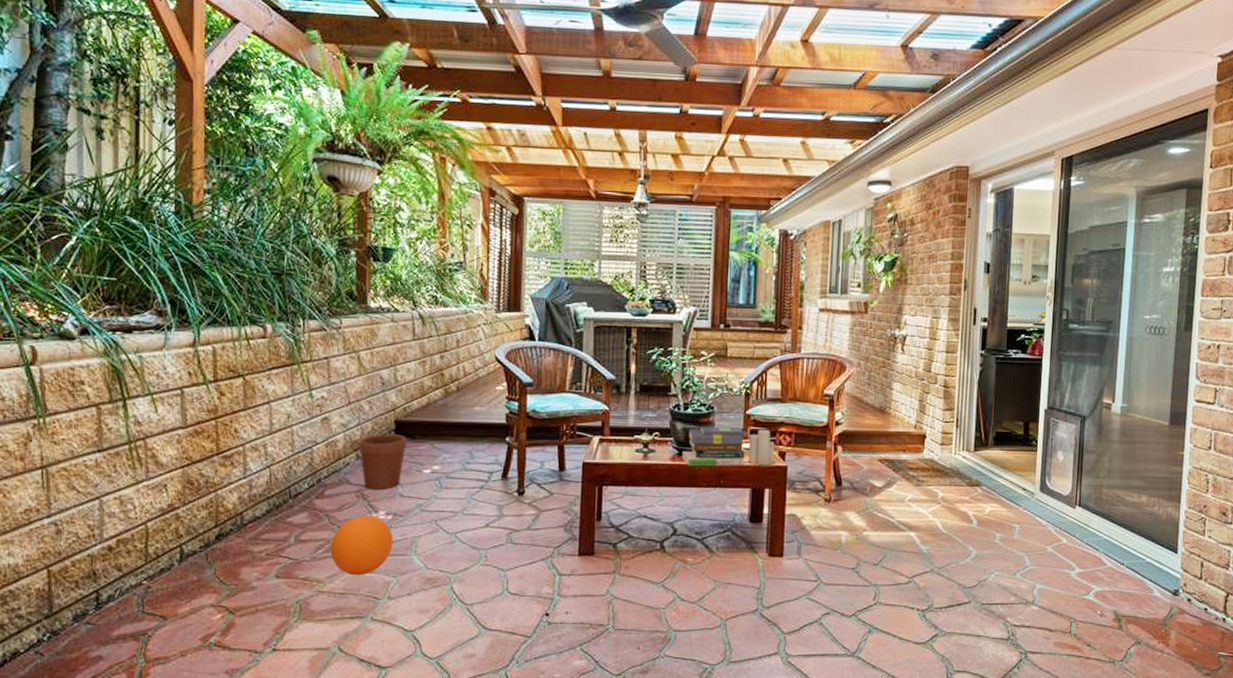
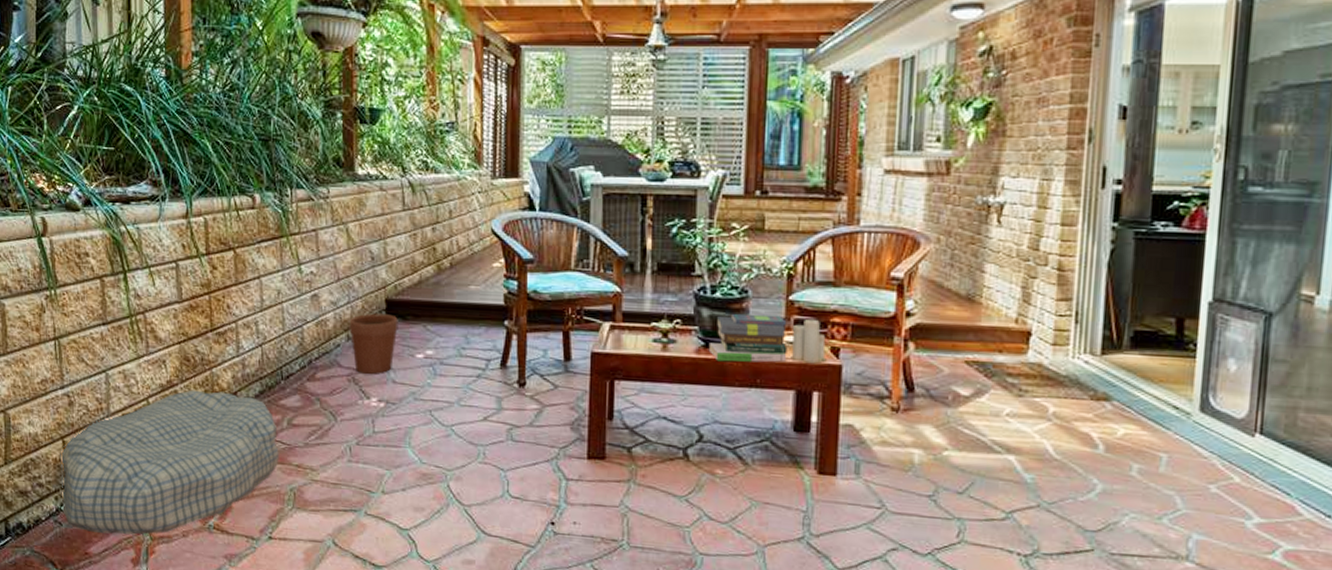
dog bed: none [44,512,286,661] -> present [60,390,279,535]
ball: present [330,515,393,576] -> none [322,401,386,466]

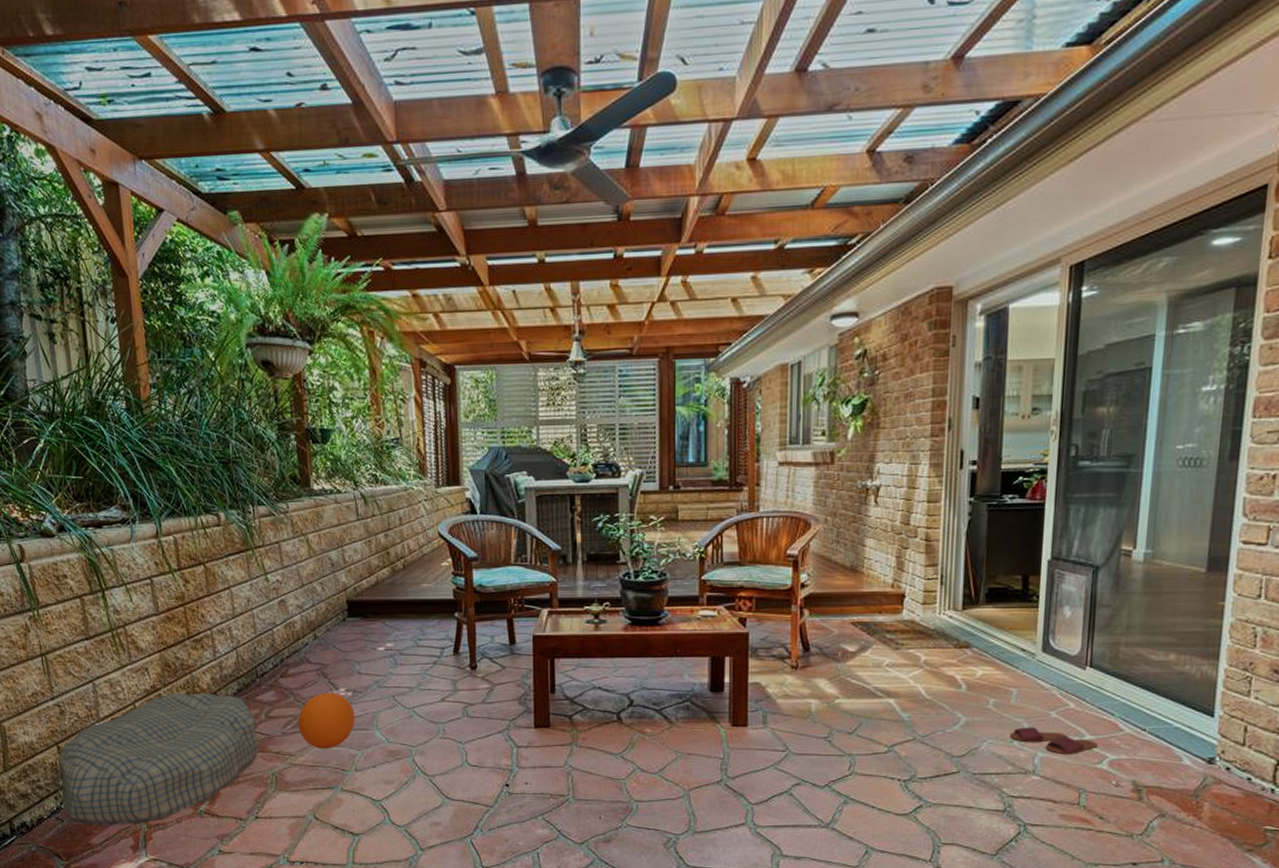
ball: none [322,401,386,466] -> present [297,693,355,749]
flowerpot: present [349,313,398,374] -> none [315,613,360,667]
books: present [708,313,788,363] -> none [634,593,702,636]
candle: present [790,317,827,365] -> none [705,593,736,633]
slippers: none [1157,501,1269,540] -> present [1009,727,1098,754]

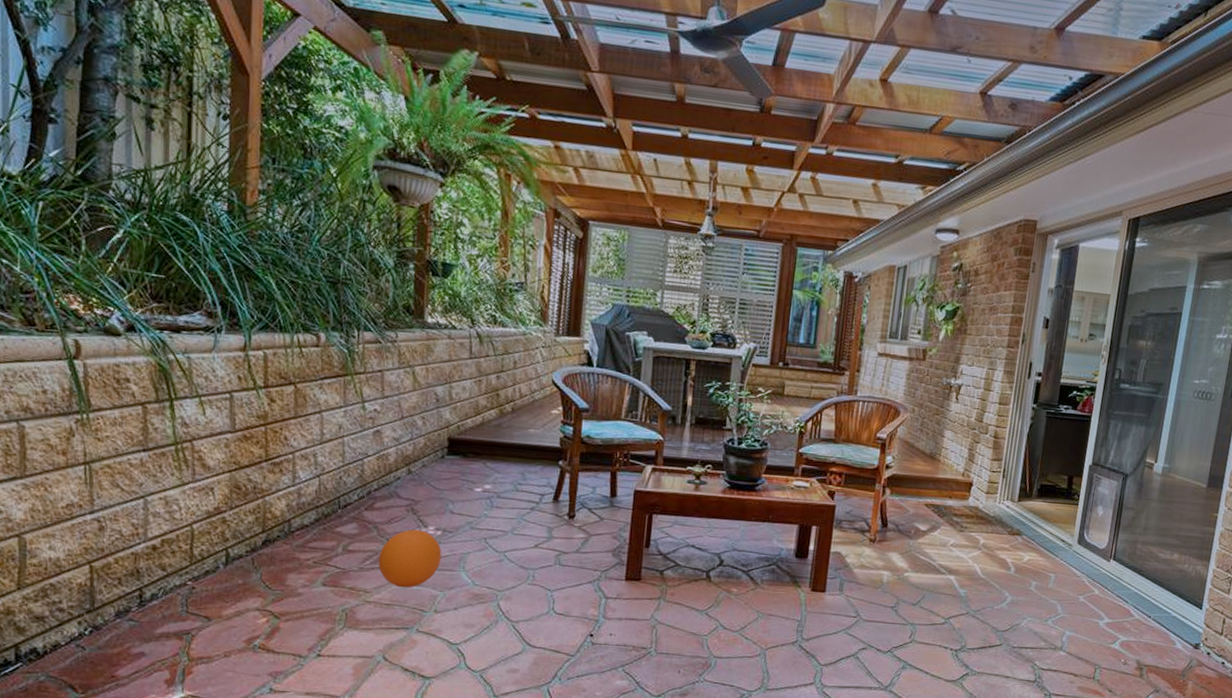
dog bed: present [56,692,260,826] -> none [86,517,333,657]
slippers: present [1009,727,1098,754] -> none [1045,608,1113,634]

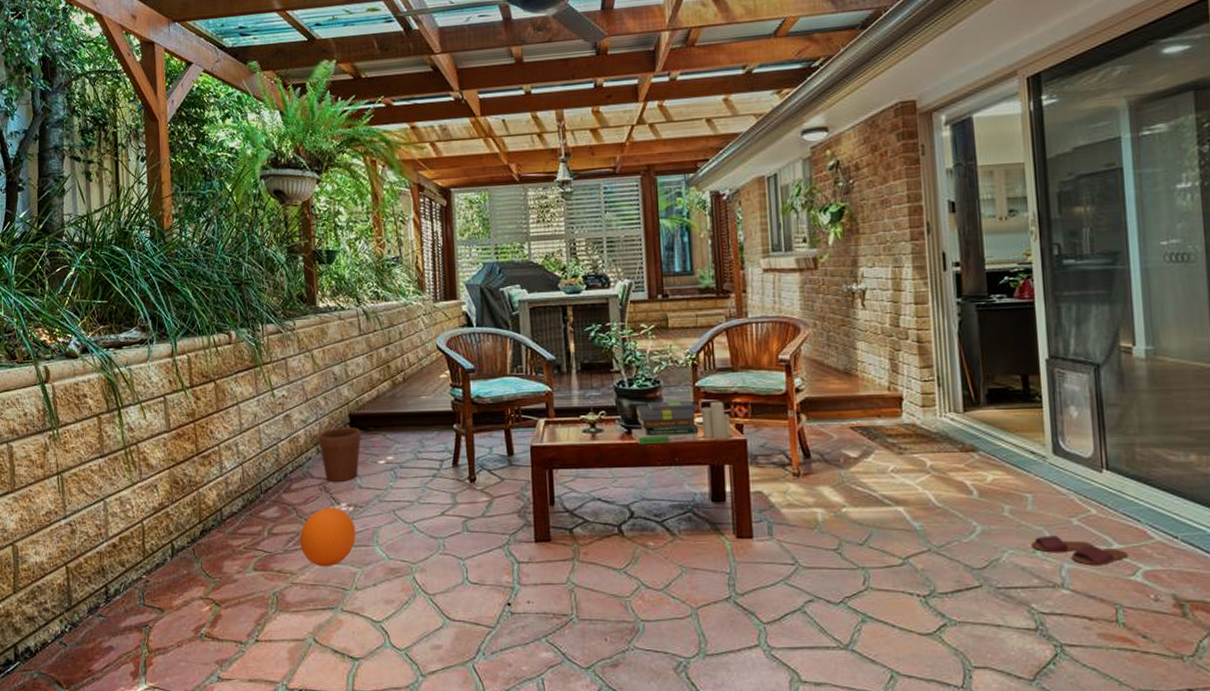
flowerpot: none [410,450,459,505] -> present [318,427,361,482]
books: none [732,461,796,503] -> present [631,400,699,445]
candle: none [797,466,825,504] -> present [700,399,733,441]
slippers: none [1045,608,1113,634] -> present [1031,536,1128,565]

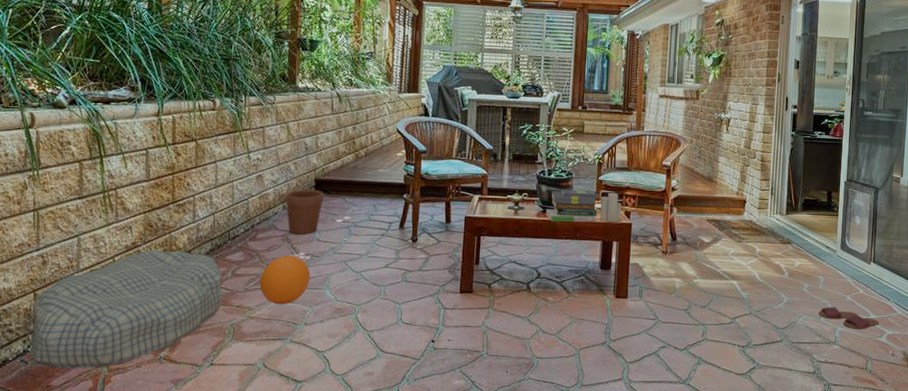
dog bed: none [64,509,262,651] -> present [30,249,223,369]

